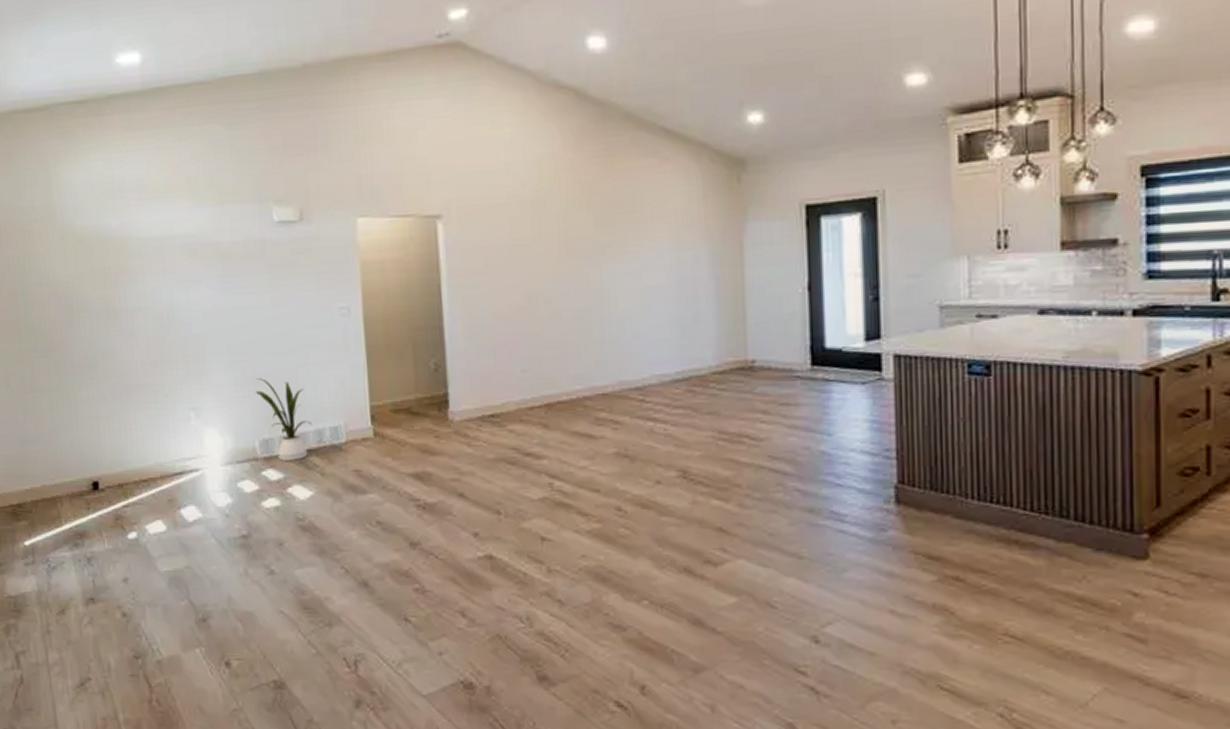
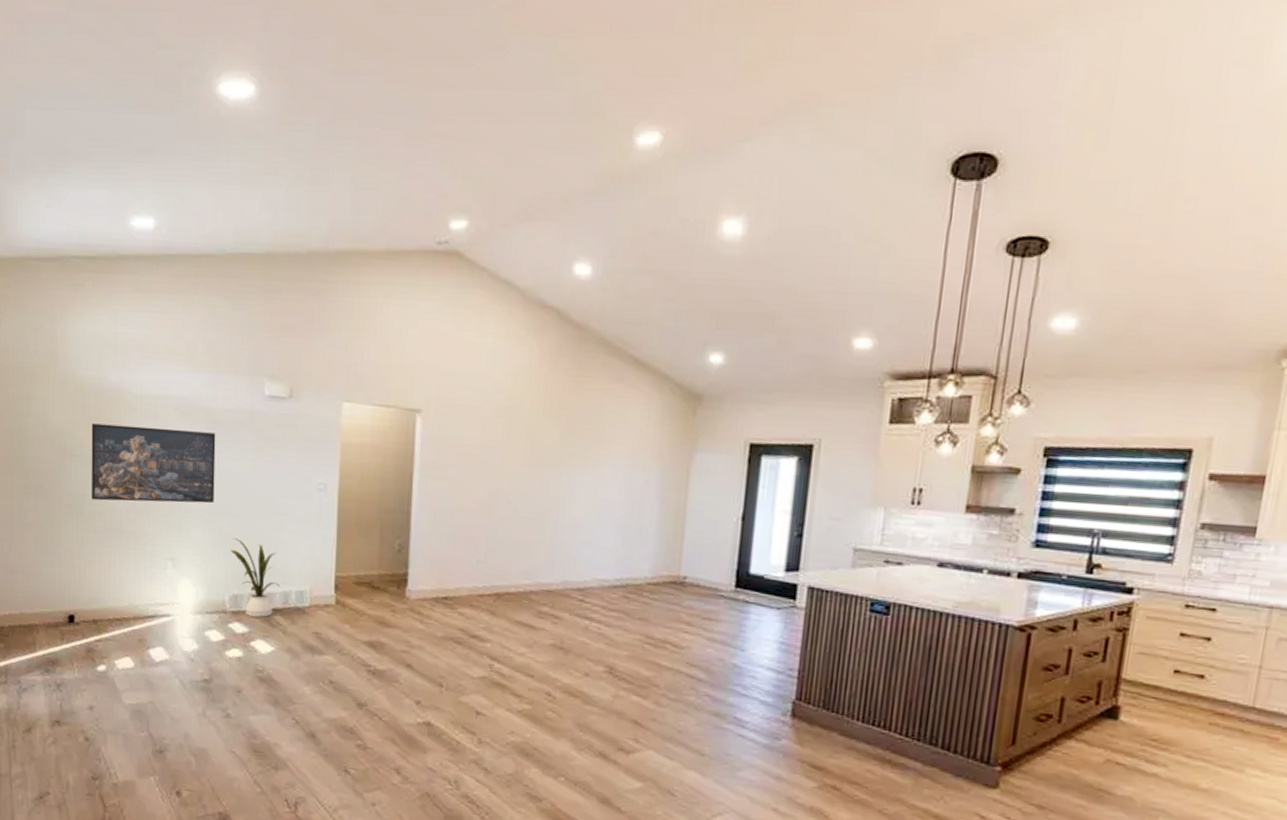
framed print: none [96,268,233,356] -> present [91,423,216,504]

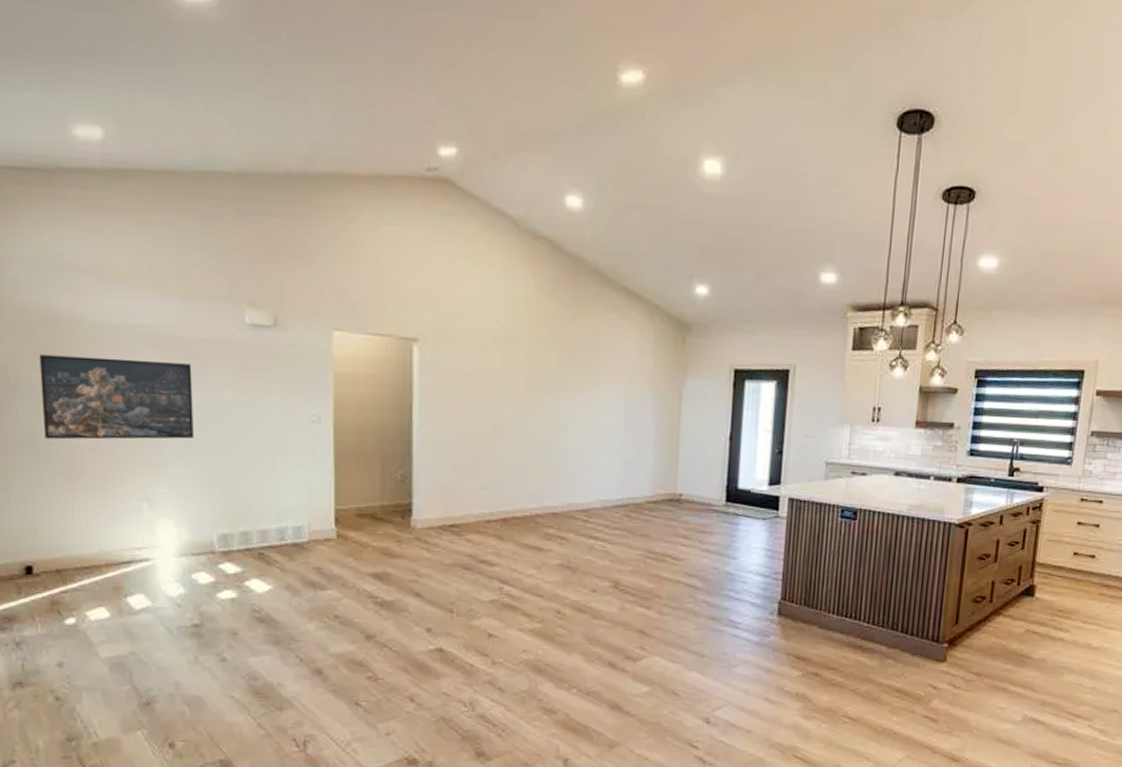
house plant: present [230,538,280,618] -> none [215,475,274,556]

